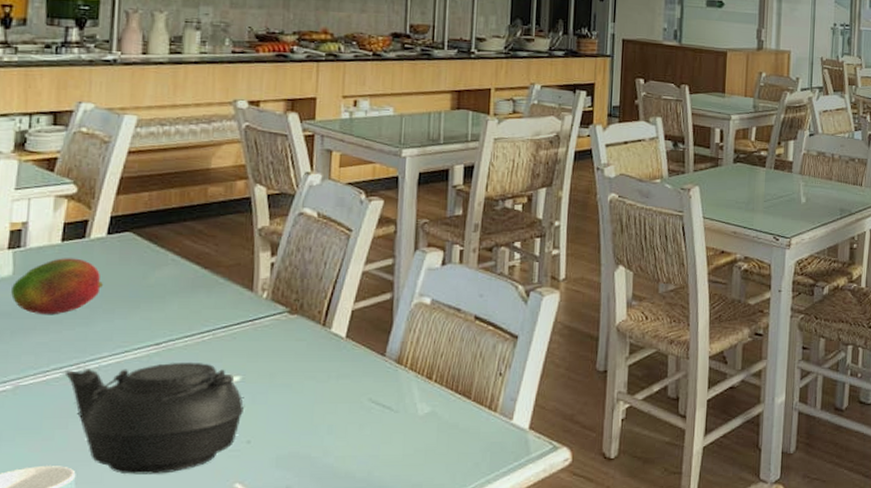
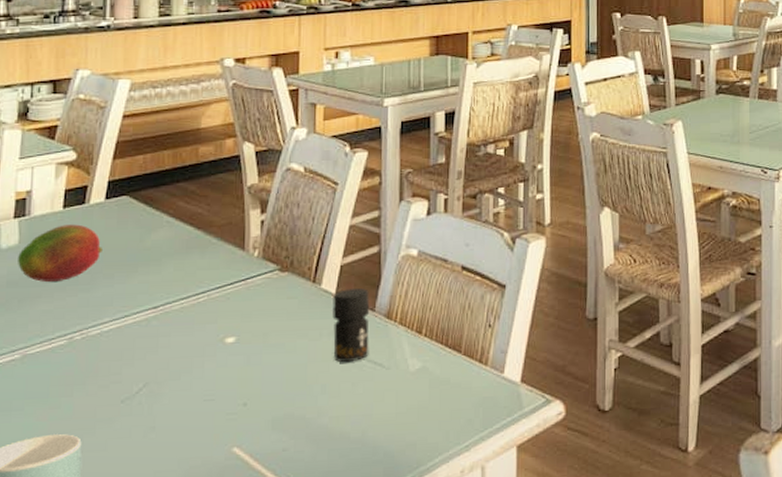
teapot: present [66,363,244,475] -> none [70,325,239,442]
jar: none [341,334,381,405] -> present [332,288,370,363]

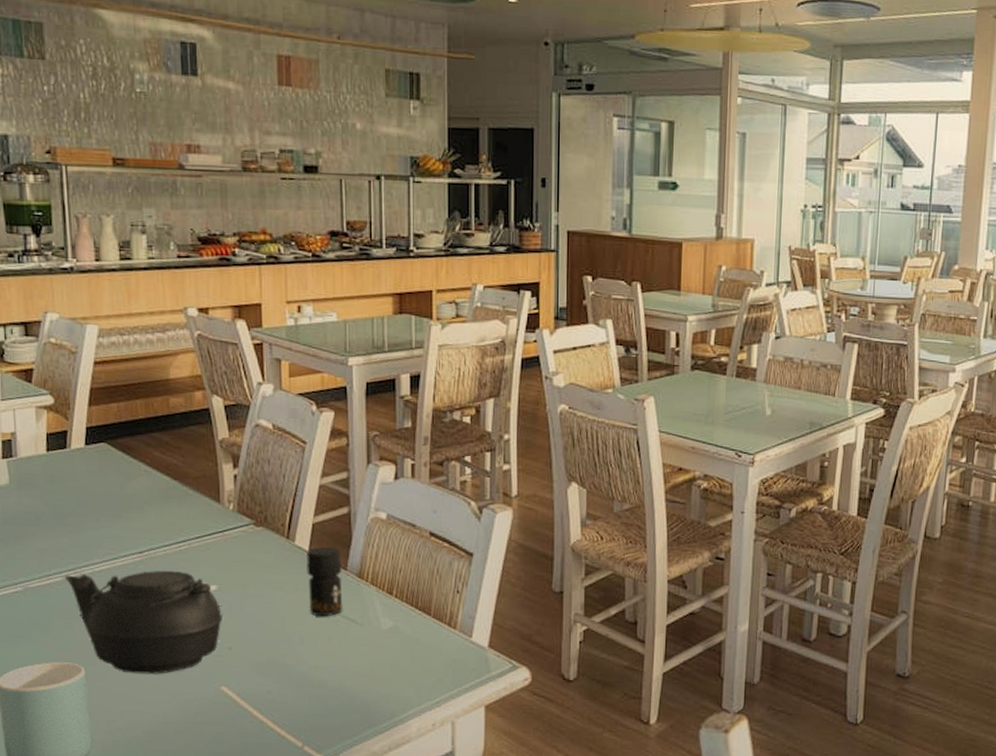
fruit: present [18,224,102,282] -> none [10,468,87,522]
teapot: none [70,325,239,442] -> present [65,571,222,674]

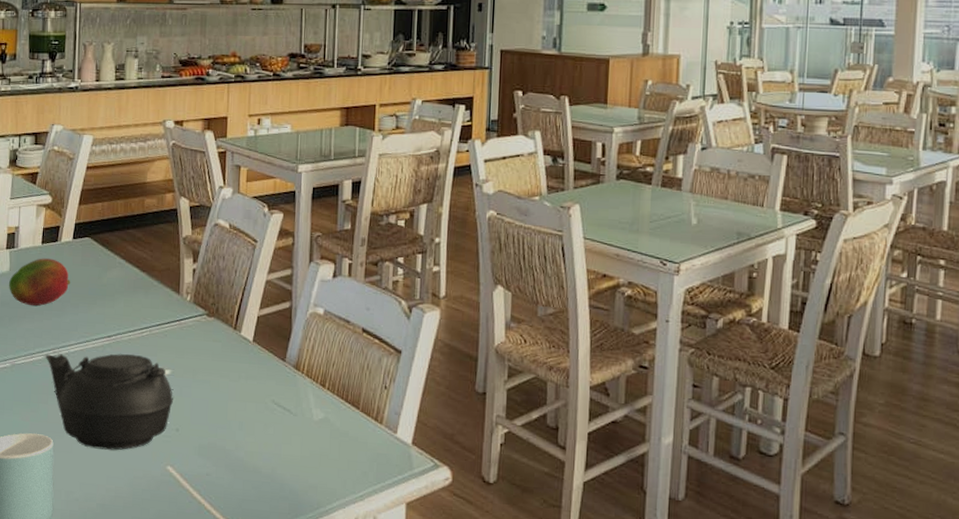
fruit: none [10,468,87,522] -> present [9,258,70,306]
jar: present [306,547,343,617] -> none [249,338,282,405]

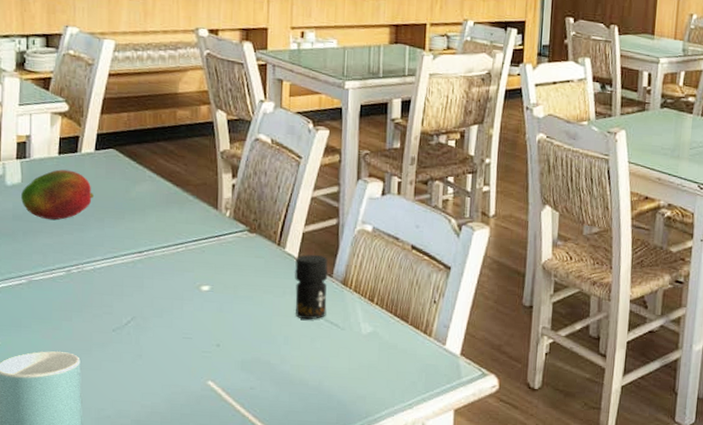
teapot: present [46,354,173,451] -> none [68,270,213,367]
jar: none [249,338,282,405] -> present [295,255,329,320]

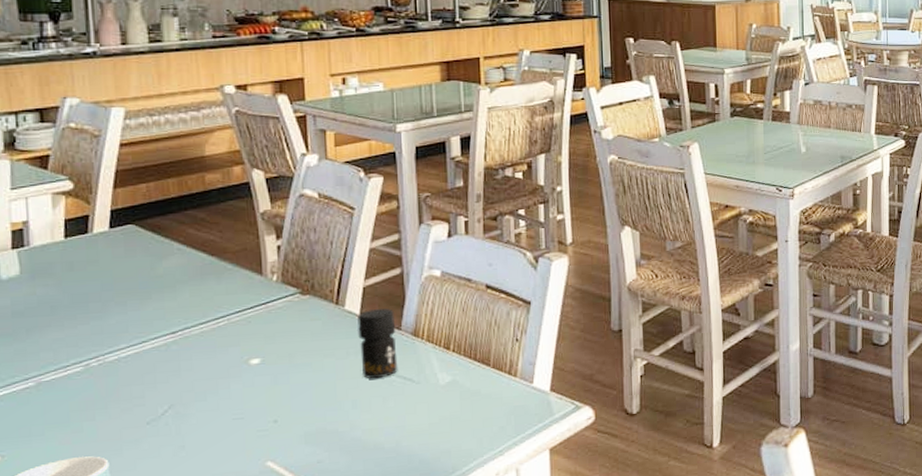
fruit: present [21,169,93,220] -> none [21,253,112,311]

